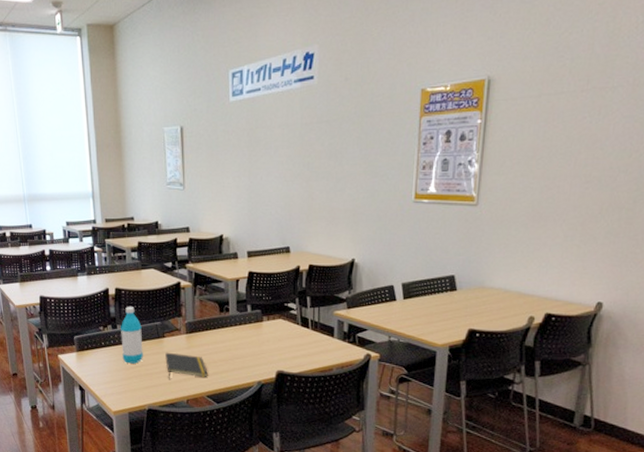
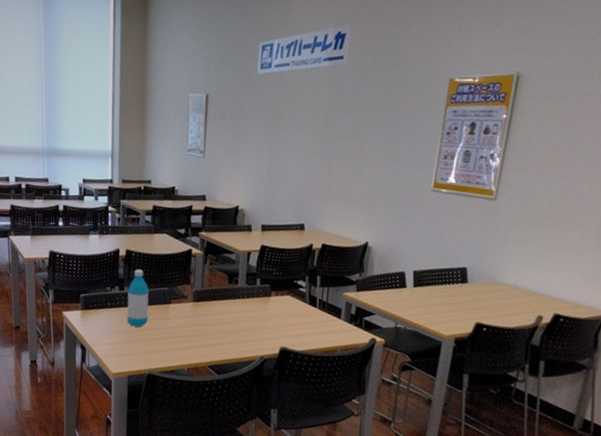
notepad: present [165,352,208,380] -> none [170,318,211,347]

